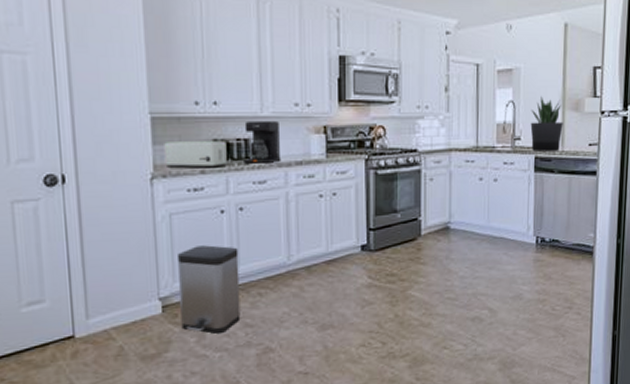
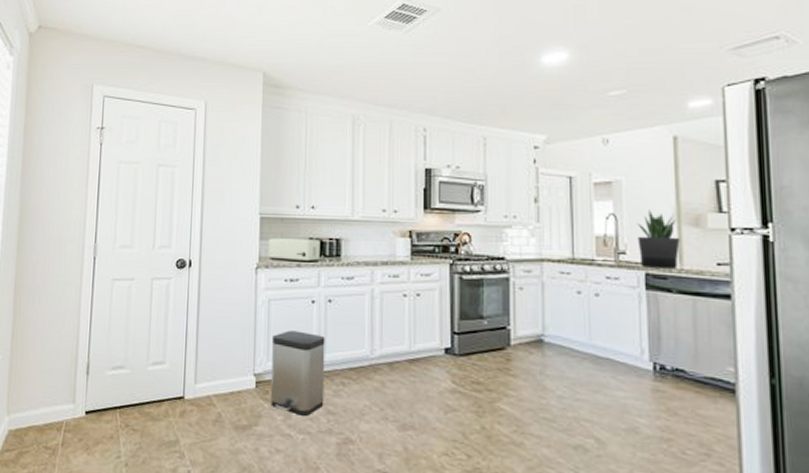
coffee maker: present [244,120,282,165] -> none [334,223,369,263]

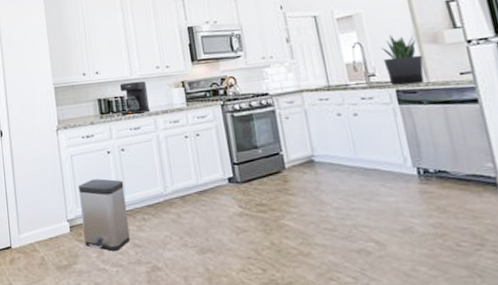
toaster: present [268,238,320,263] -> none [64,99,109,122]
coffee maker: none [334,223,369,263] -> present [119,80,151,116]

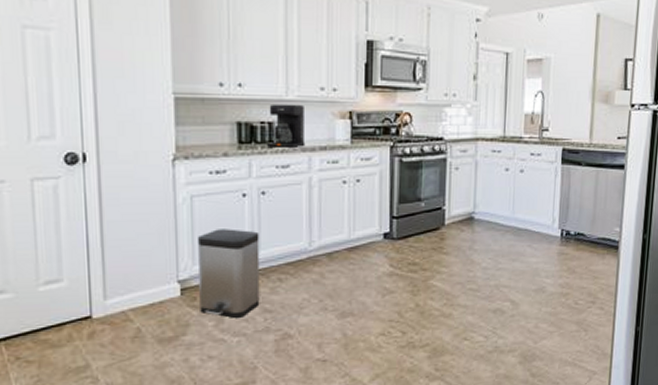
planter: present [381,34,425,86] -> none [559,87,592,145]

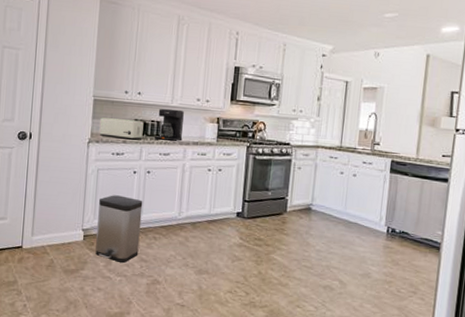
toaster: none [187,123,250,151] -> present [99,117,144,140]

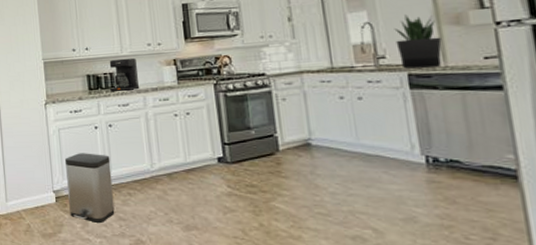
toaster: present [99,117,144,140] -> none [53,75,98,96]
planter: none [388,112,420,159] -> present [394,14,442,69]

